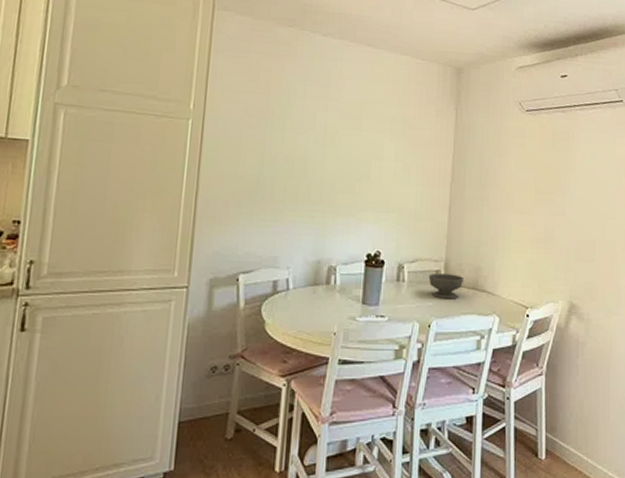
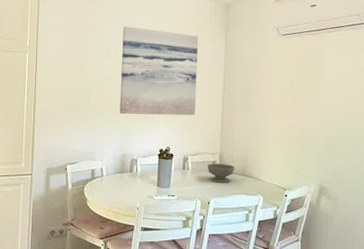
wall art: none [314,90,422,210] -> present [119,26,199,116]

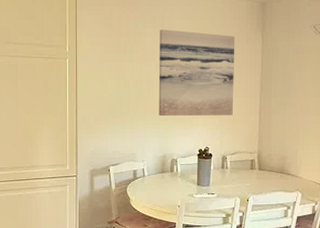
bowl: present [207,164,235,183] -> none [245,162,273,181]

